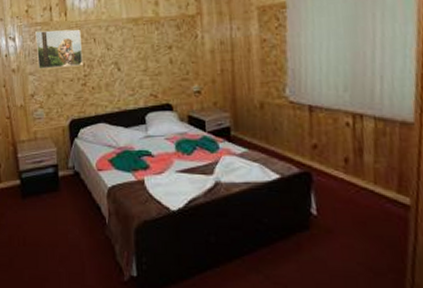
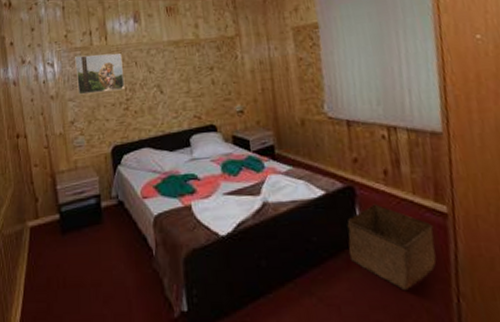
storage bin: none [299,191,393,277] -> present [347,203,437,291]

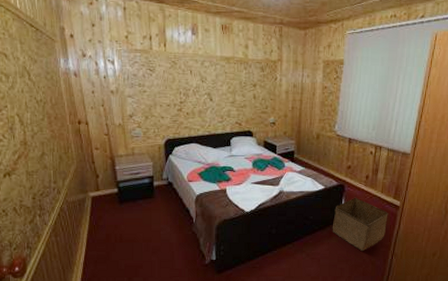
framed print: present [75,53,125,95] -> none [135,58,180,94]

